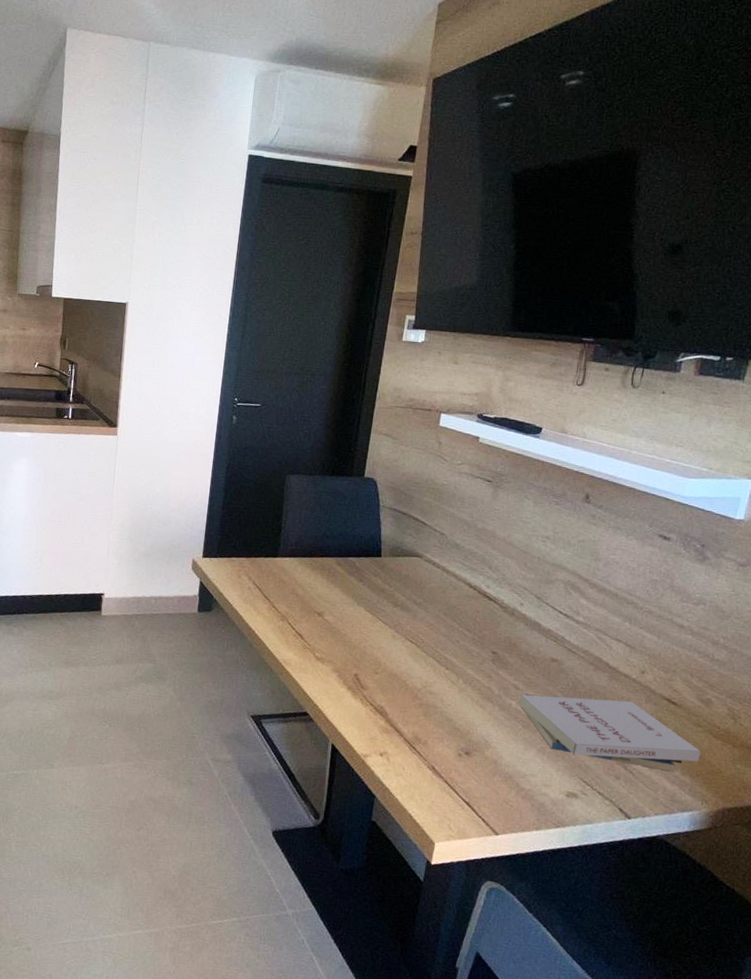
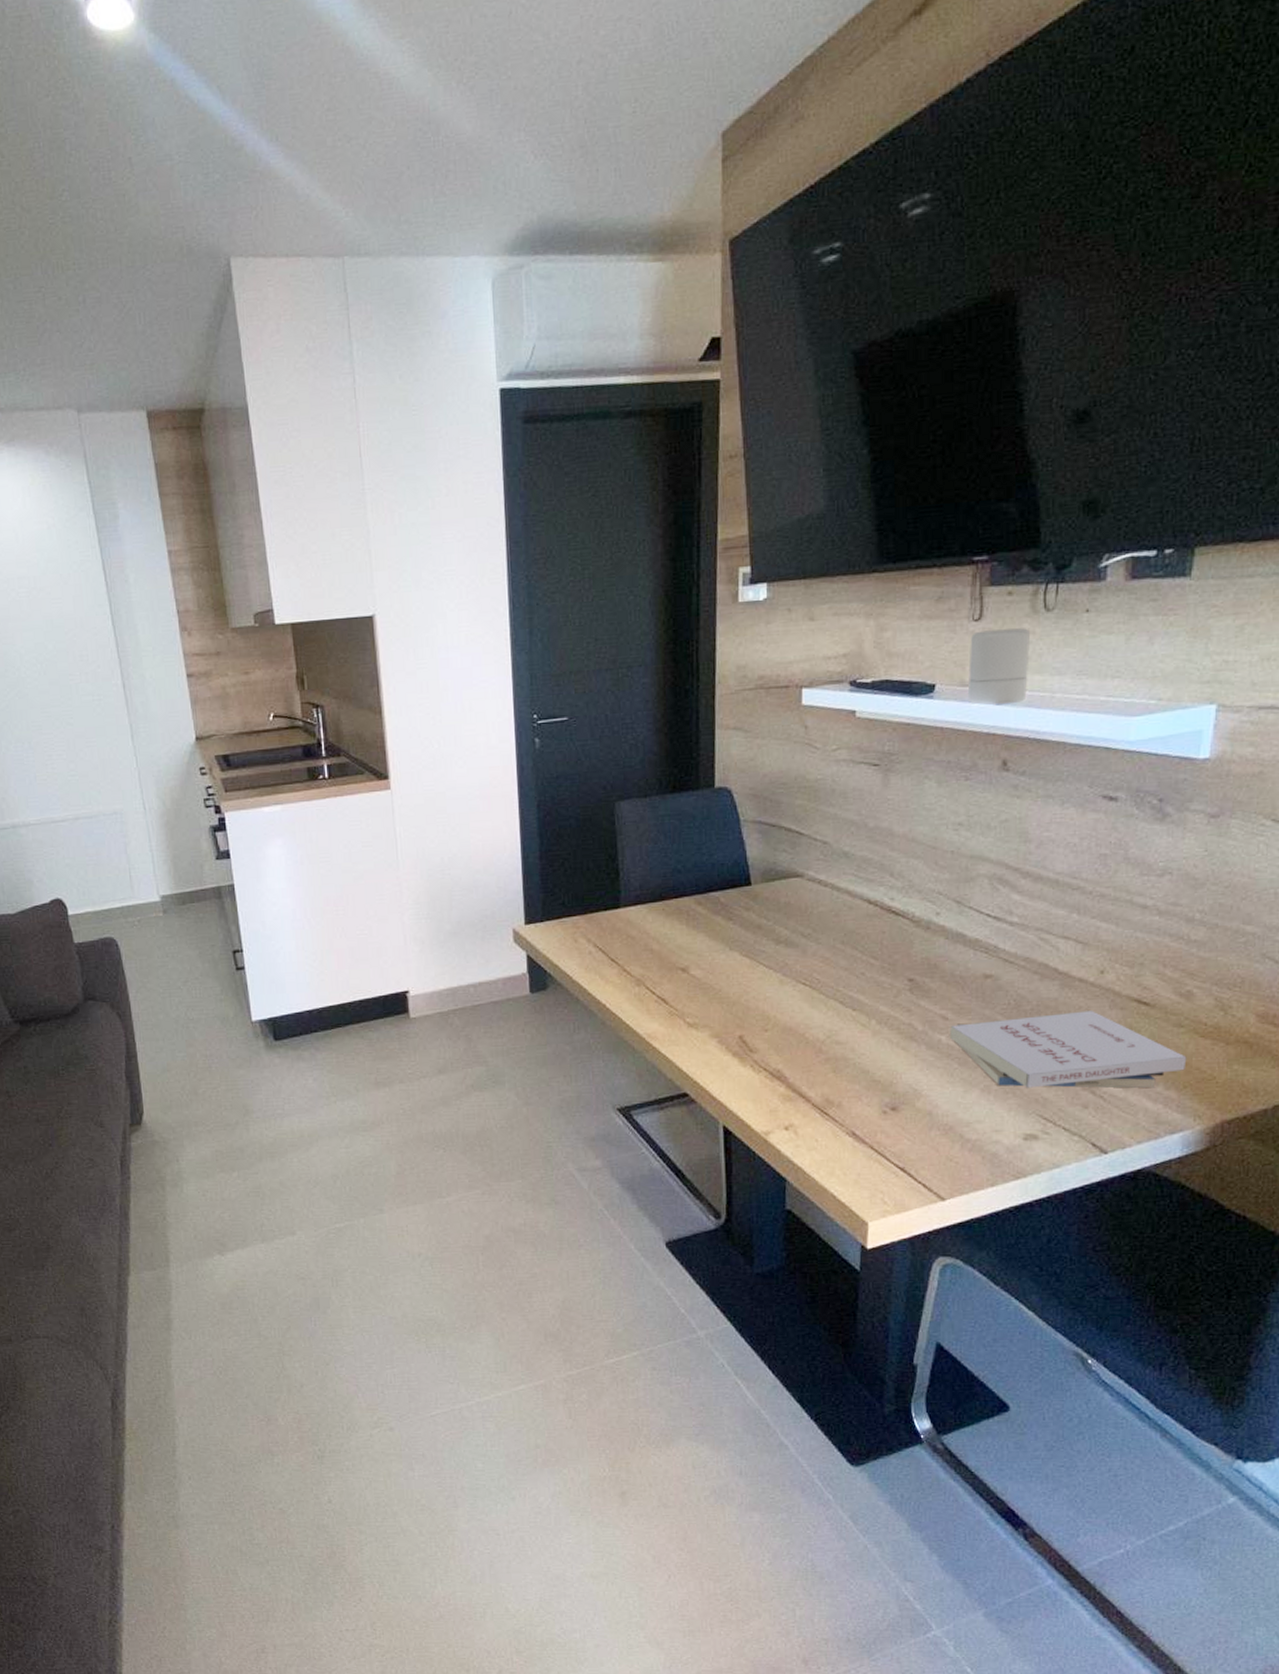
candle: none [565,393,618,453] -> present [967,628,1030,706]

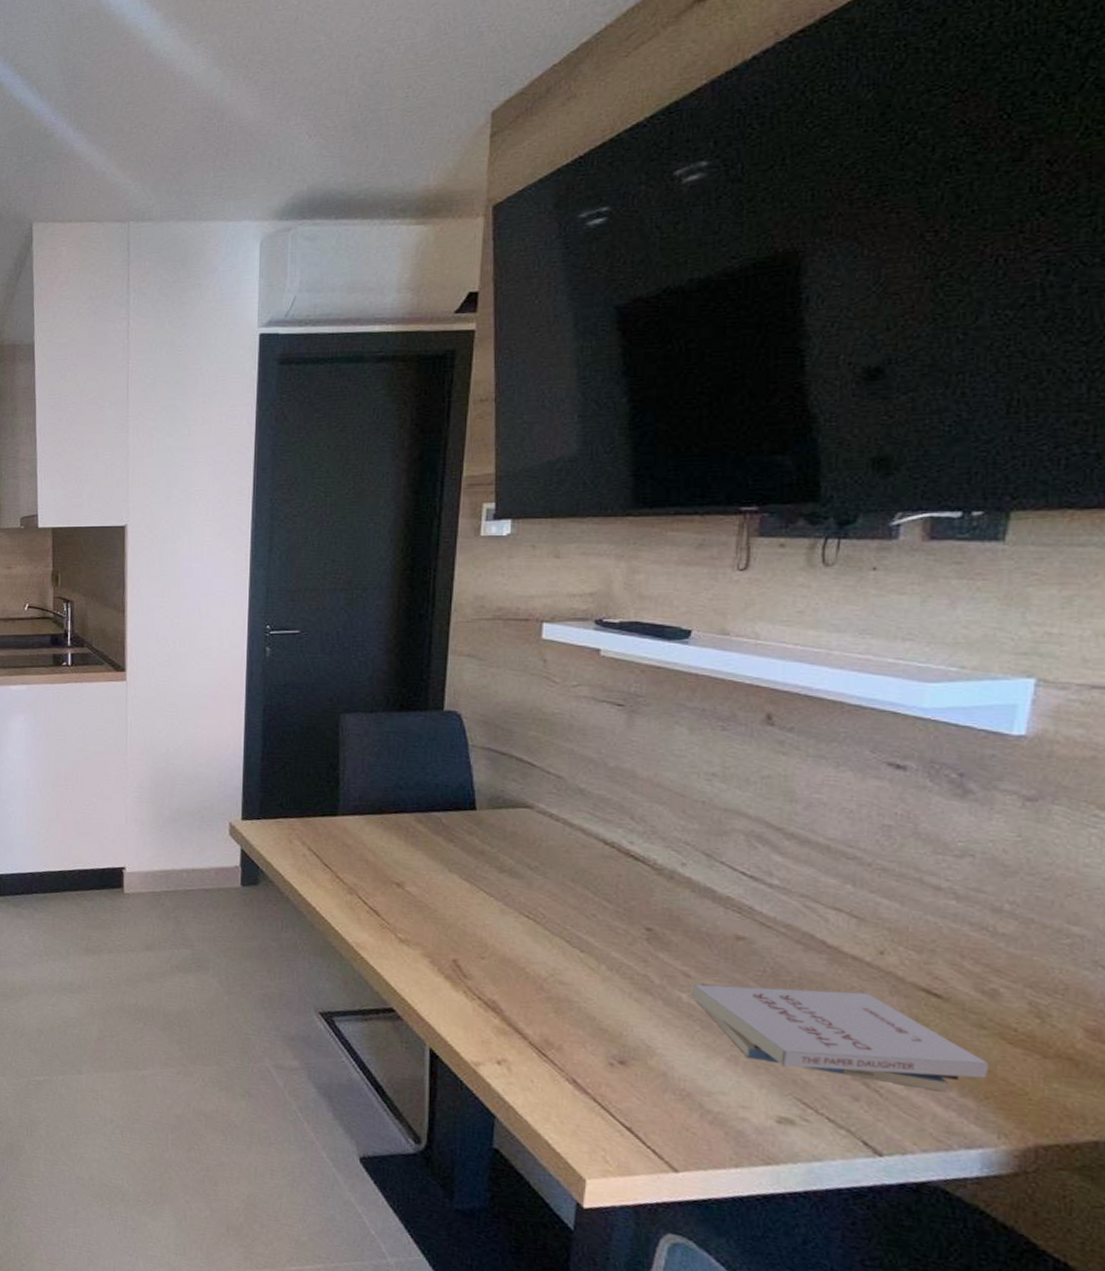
candle: present [967,628,1030,706] -> none [728,581,804,658]

